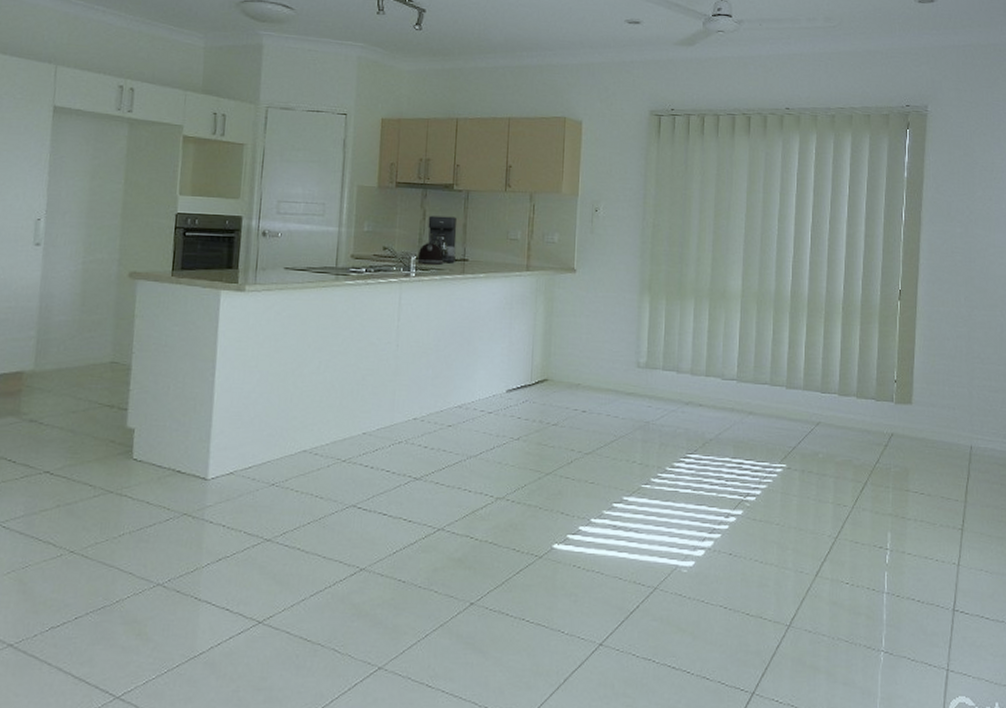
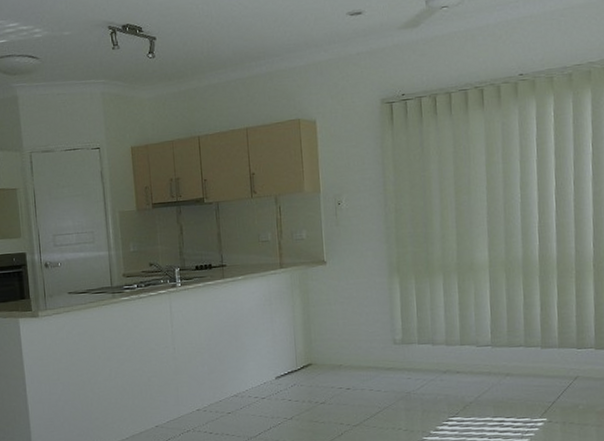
kettle: present [417,233,444,266] -> none [180,246,205,275]
coffee maker: present [428,215,458,264] -> none [185,227,216,271]

